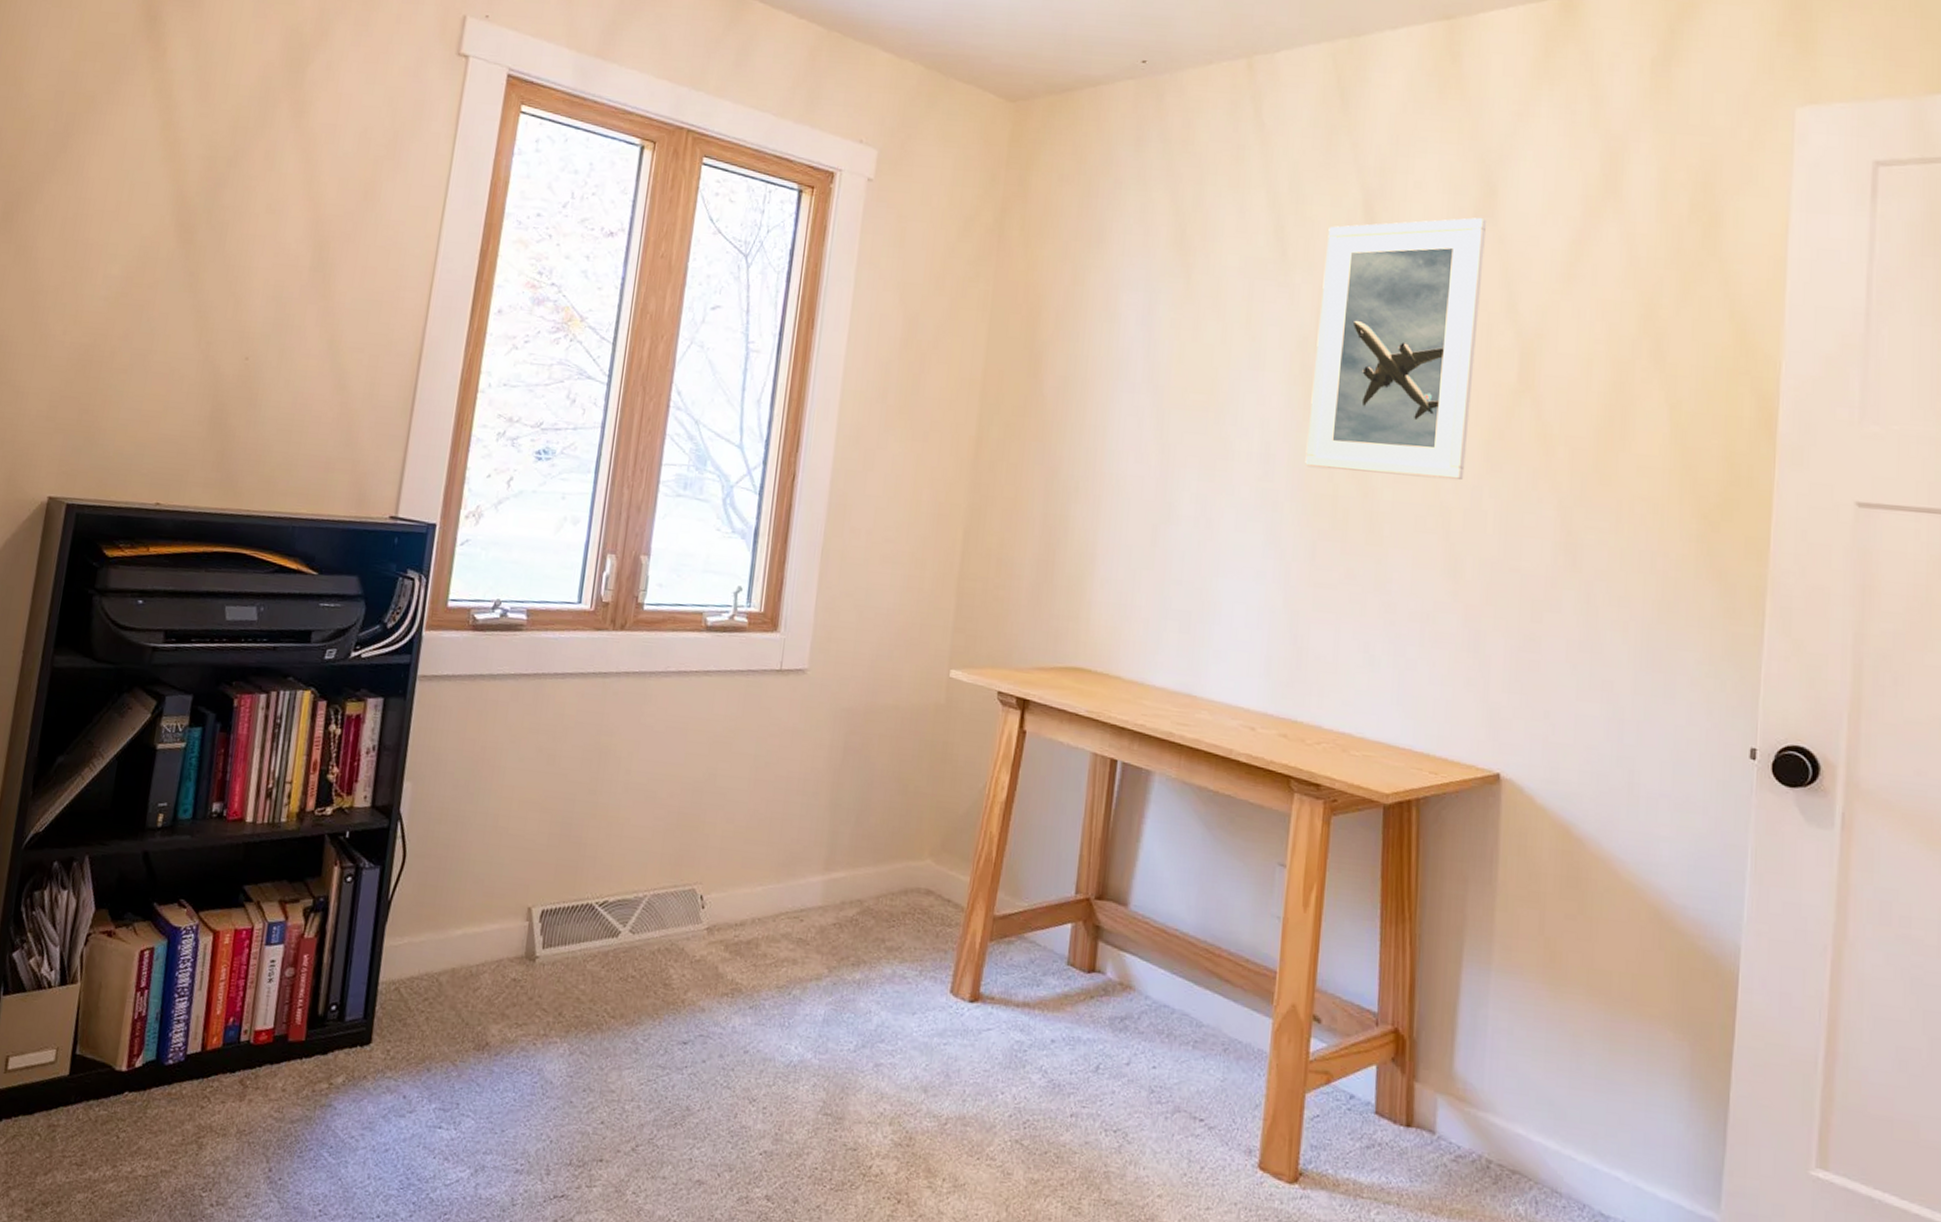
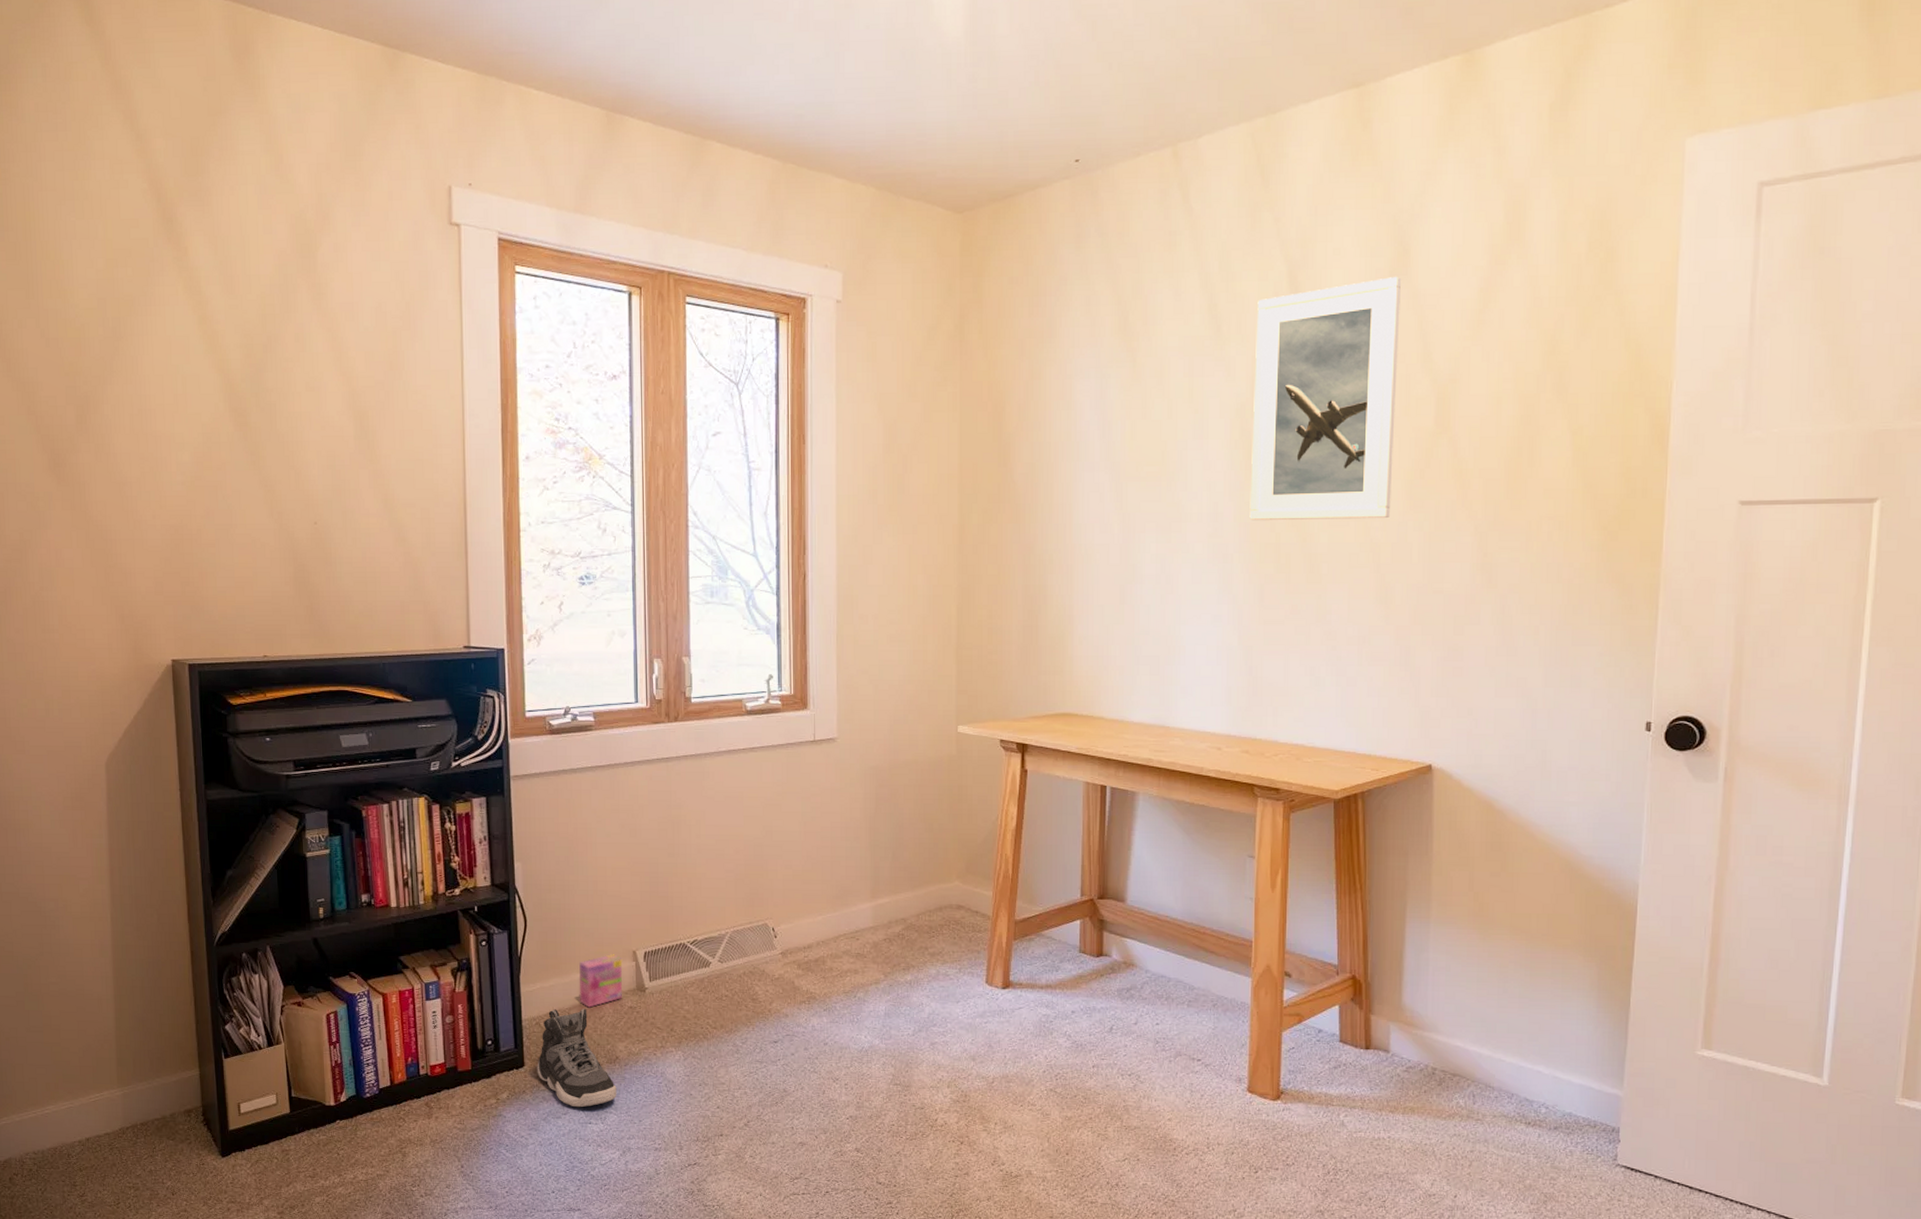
sneaker: none [385,972,481,1106] -> present [537,1009,617,1108]
box: none [452,907,514,975] -> present [578,953,623,1008]

